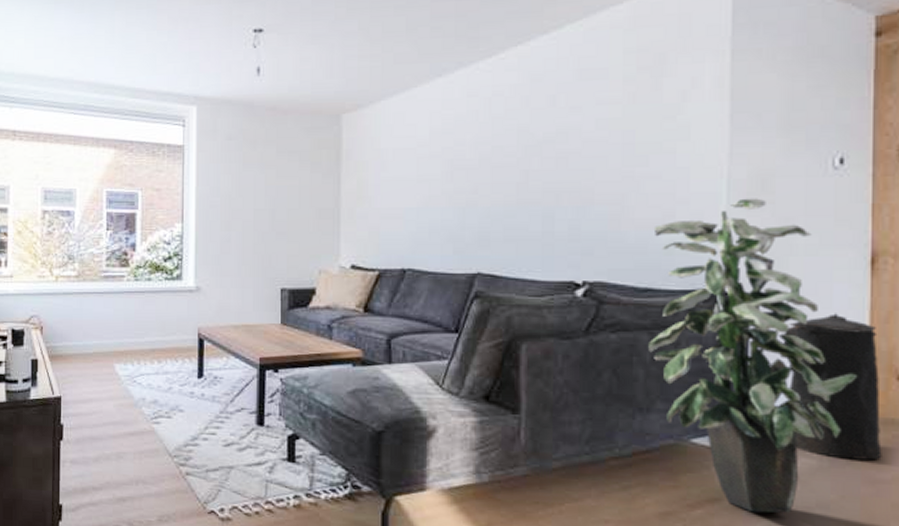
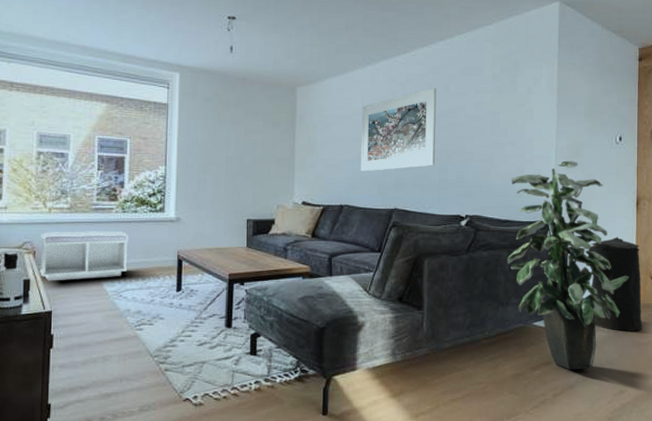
bench: none [48,303,142,362] -> present [40,231,129,281]
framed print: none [428,101,538,224] -> present [360,87,437,172]

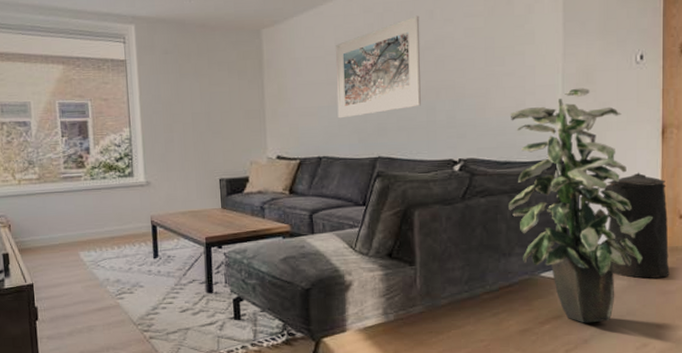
bench: present [40,231,129,281] -> none [13,199,103,254]

